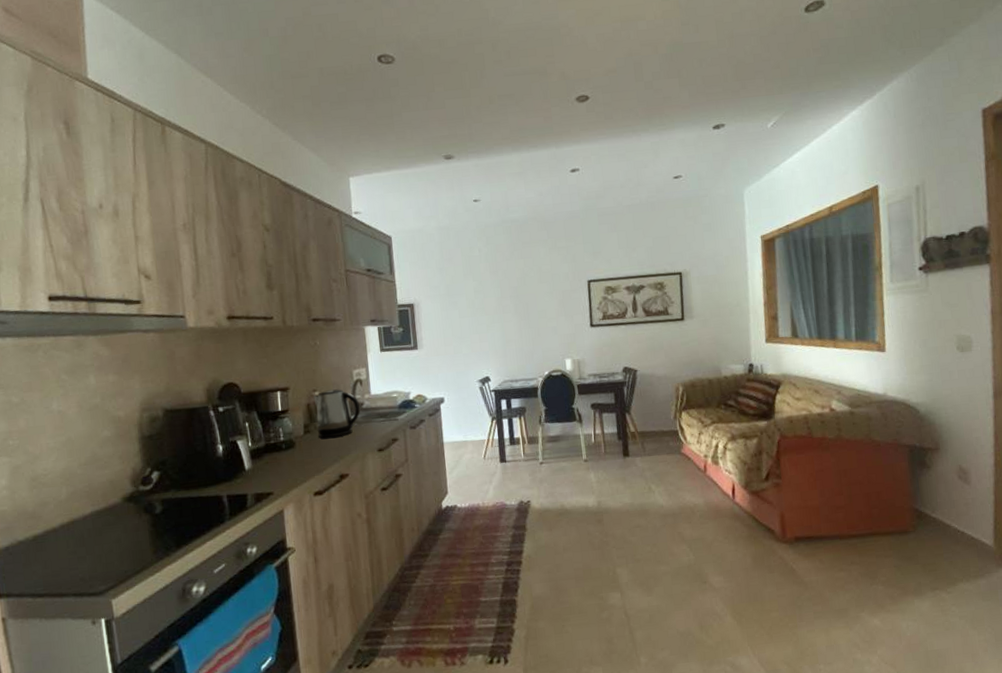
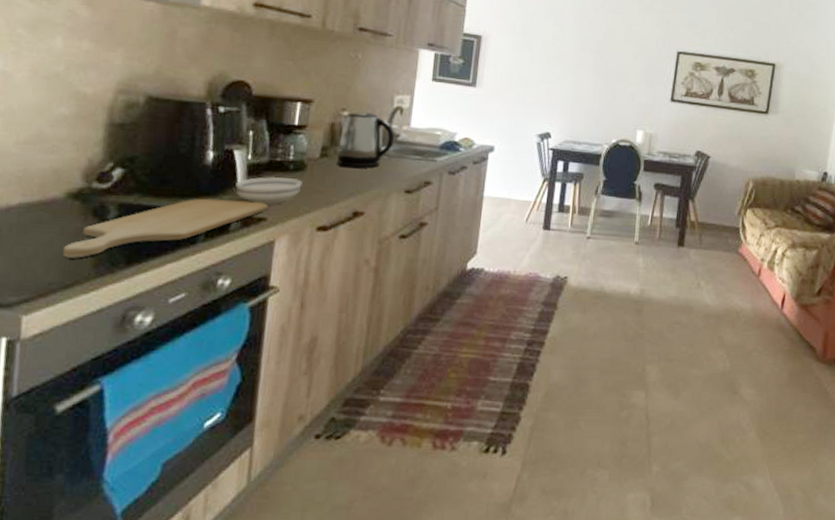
chopping board: none [130,479,273,549] -> present [63,198,269,258]
bowl: none [244,455,296,482] -> present [235,176,303,205]

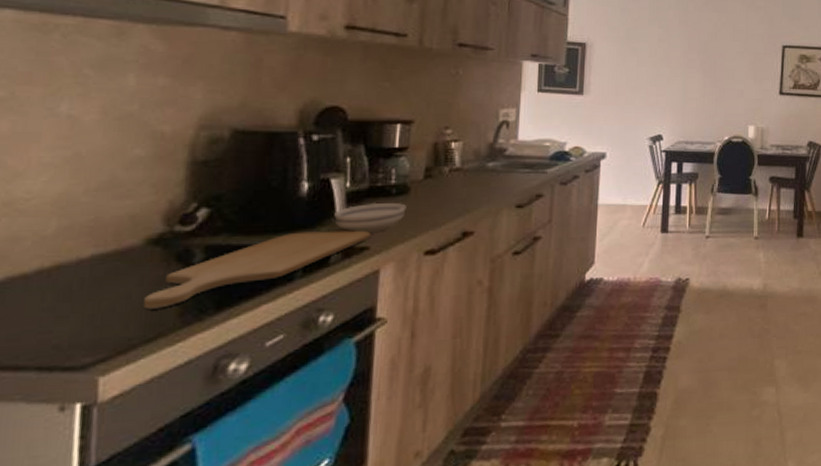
kettle: present [336,112,395,169] -> none [441,129,503,187]

